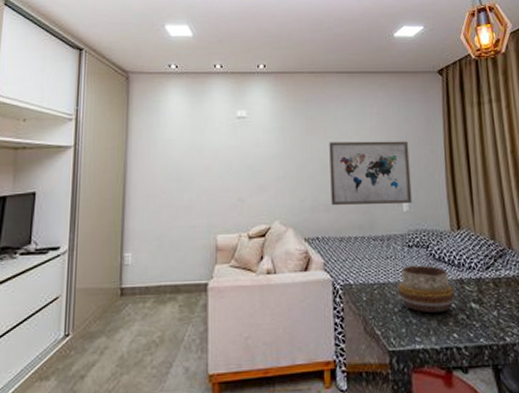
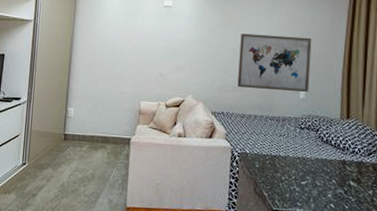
decorative bowl: present [397,265,455,313] -> none [286,144,337,185]

